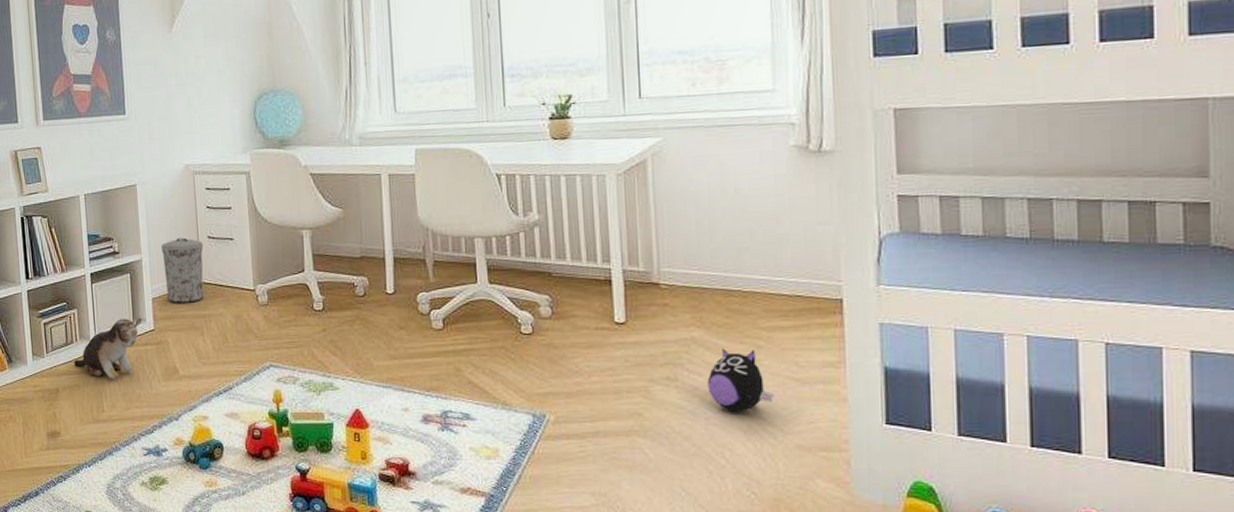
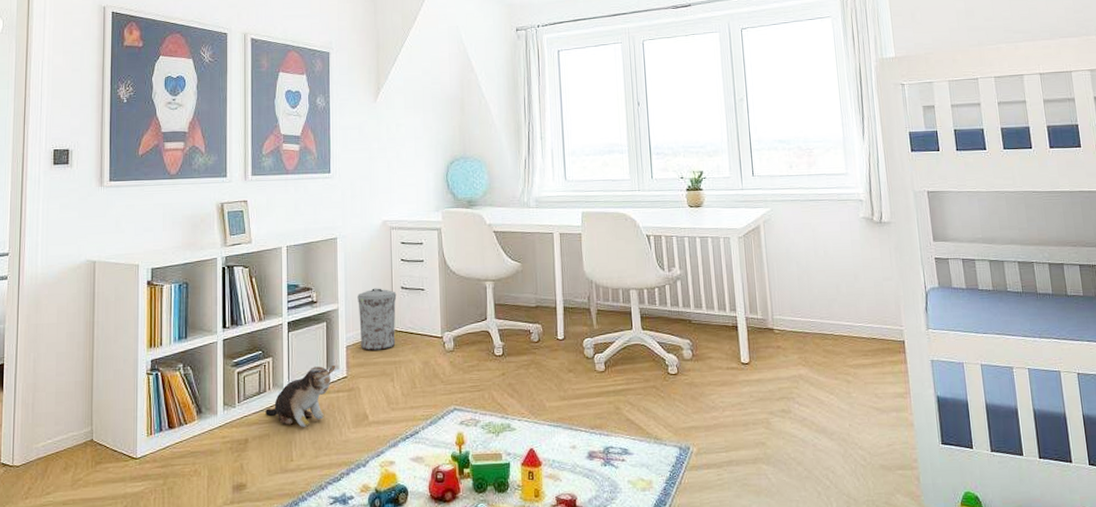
plush toy: present [707,348,774,411] -> none [812,383,862,438]

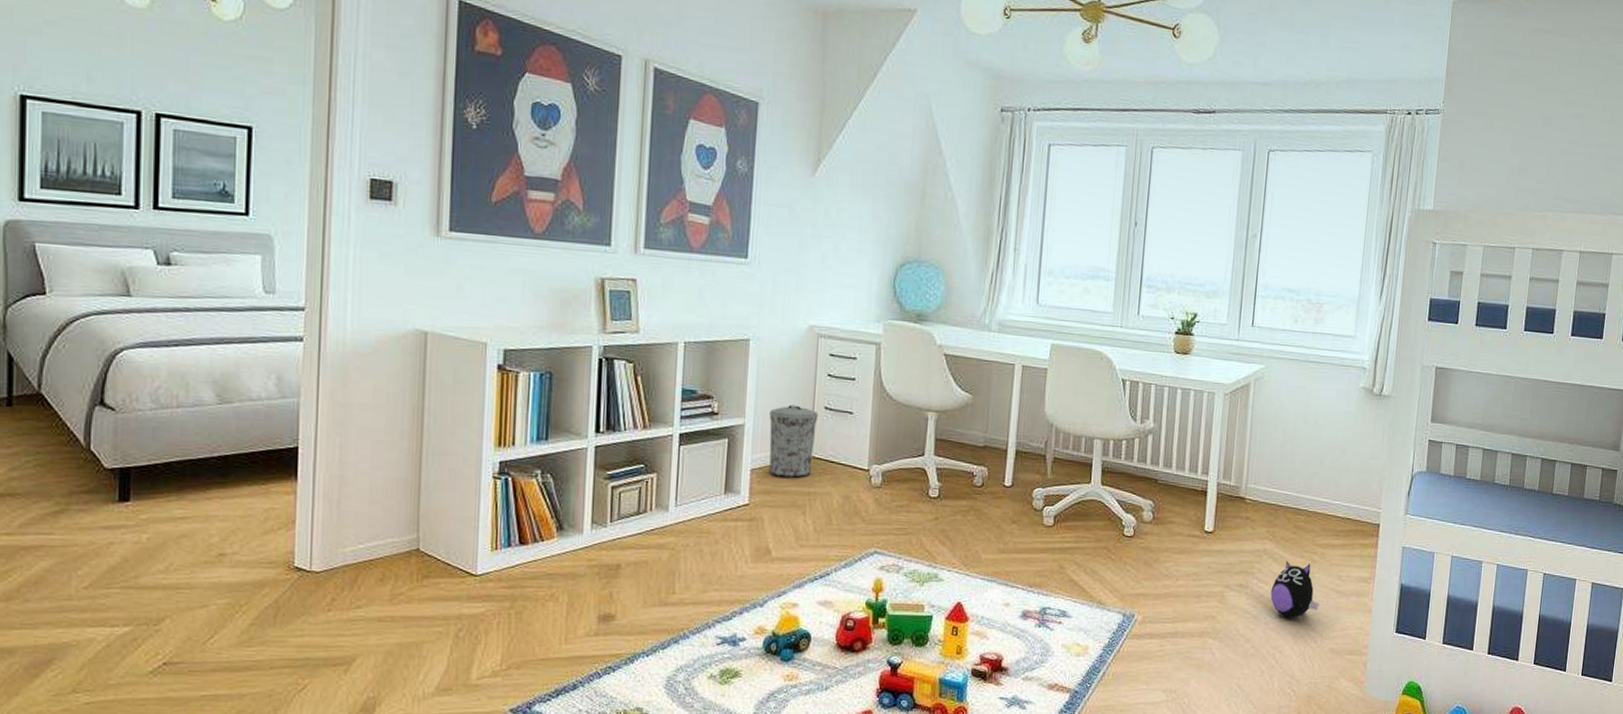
plush toy: present [266,364,335,428] -> none [644,489,735,558]
plush toy: none [812,383,862,438] -> present [1270,560,1320,618]

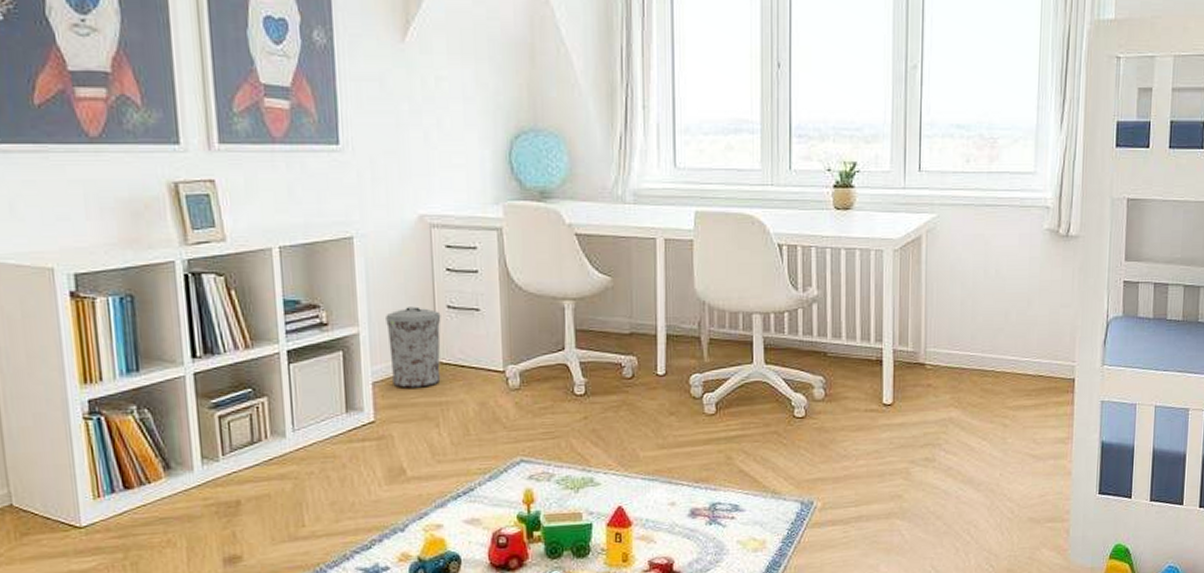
plush toy: present [1270,560,1320,618] -> none [960,428,1014,489]

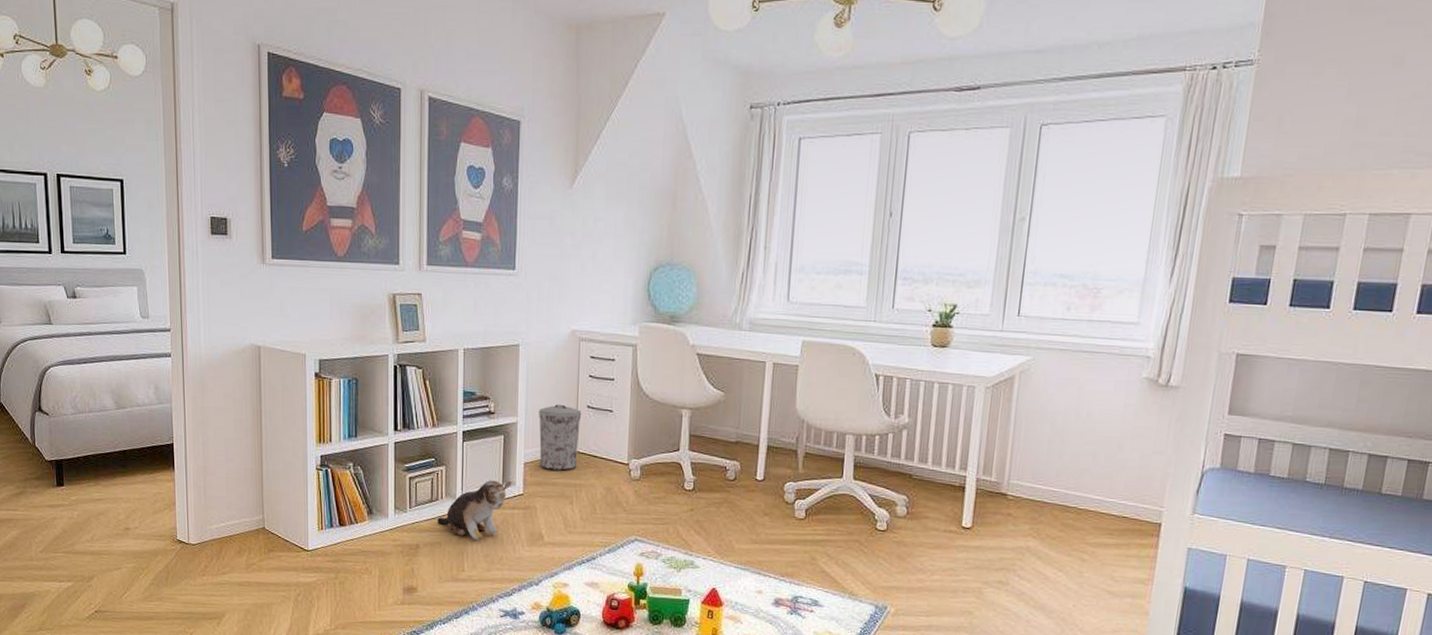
plush toy: none [263,406,358,486] -> present [438,480,511,541]

